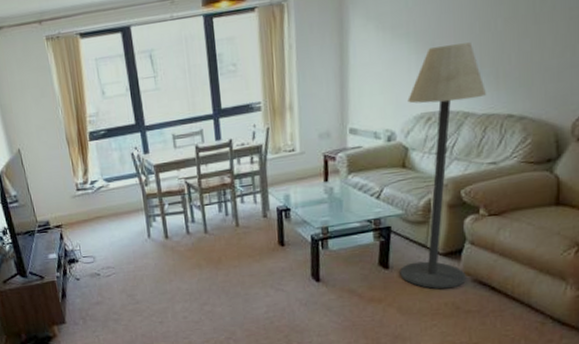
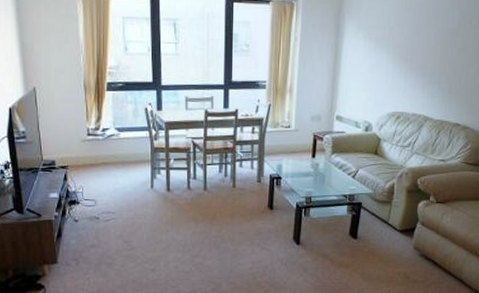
floor lamp: present [400,42,486,289] -> none [365,61,441,260]

